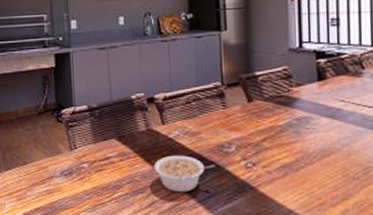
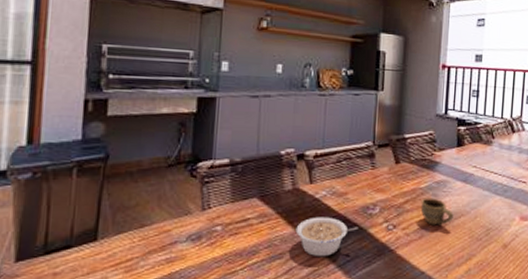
cup: none [281,135,321,163] -> present [420,198,454,225]

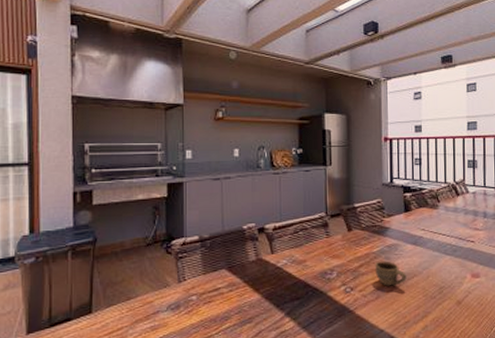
legume: present [295,216,359,257] -> none [262,283,319,320]

